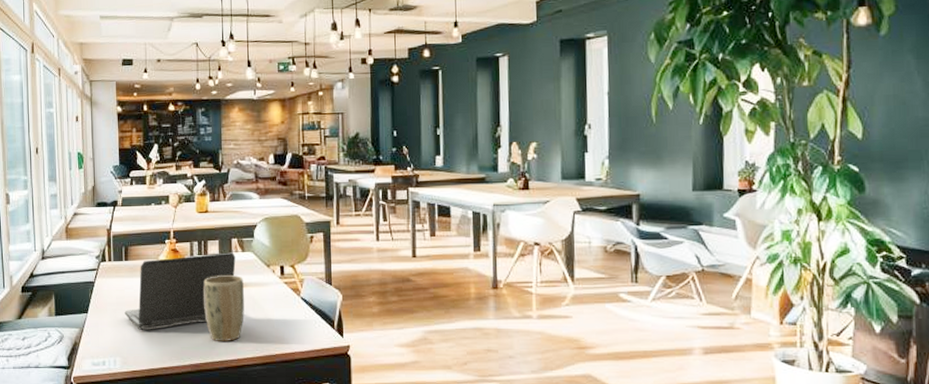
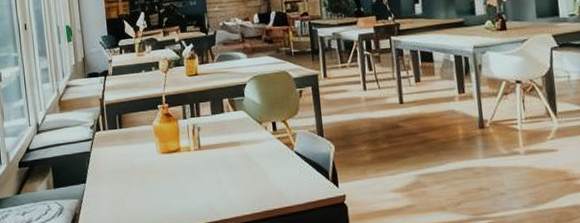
laptop computer: present [124,252,236,331] -> none [122,112,229,197]
plant pot: present [203,275,245,341] -> none [198,135,241,201]

